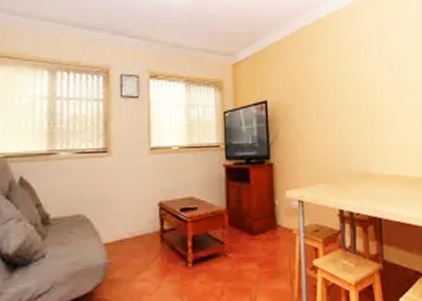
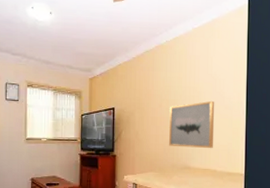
wall art: none [338,86,398,149] -> present [169,100,215,149]

